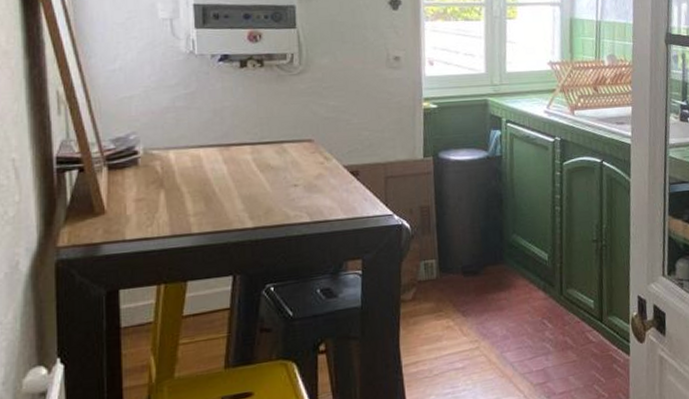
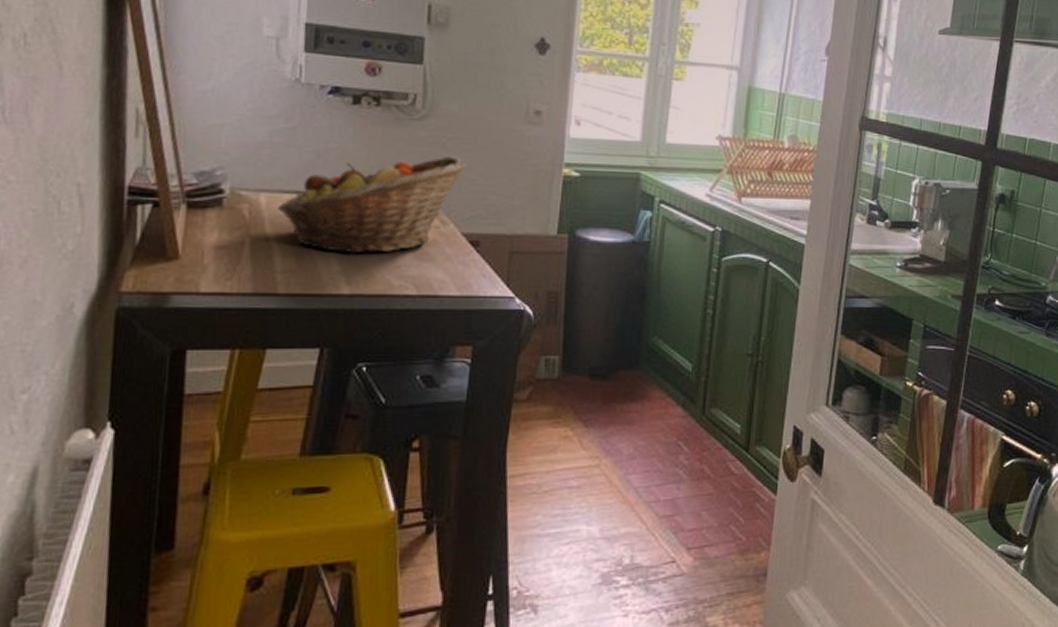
fruit basket: none [184,102,342,193] -> present [277,156,467,254]

